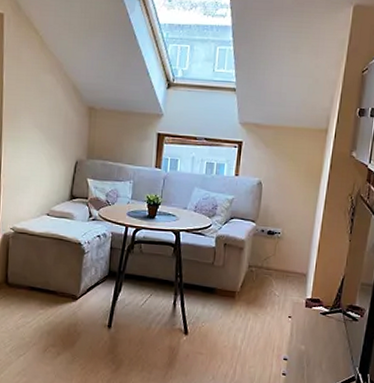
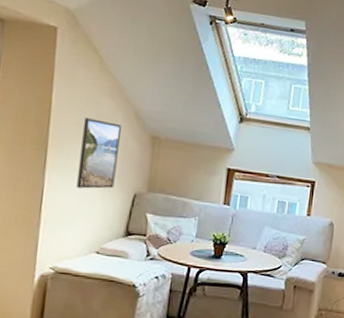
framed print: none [27,94,62,158] -> present [76,118,121,189]

